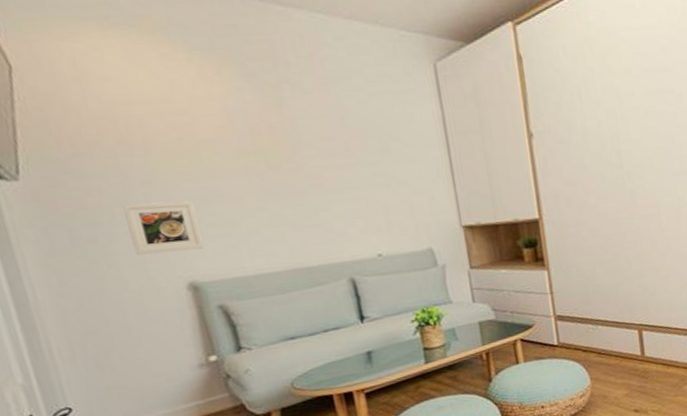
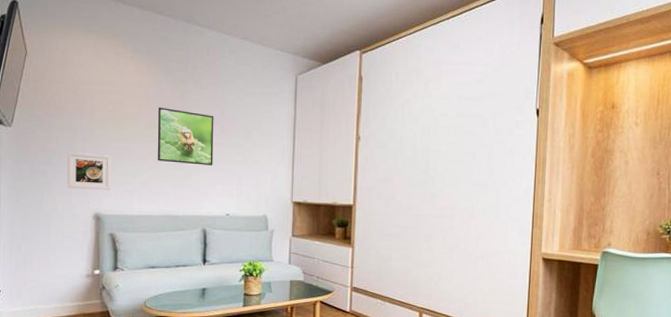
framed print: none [246,125,345,200] -> present [157,107,214,165]

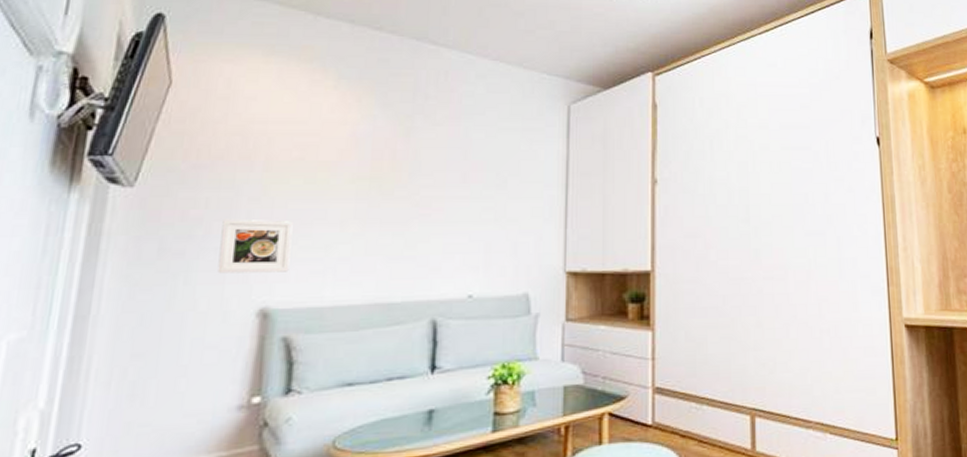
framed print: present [157,107,214,165] -> none [365,150,453,228]

